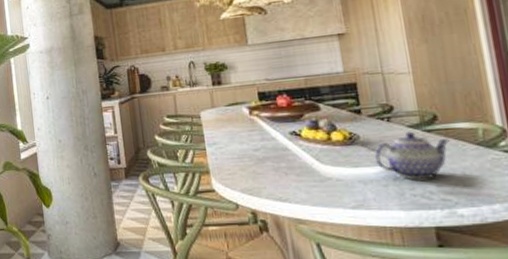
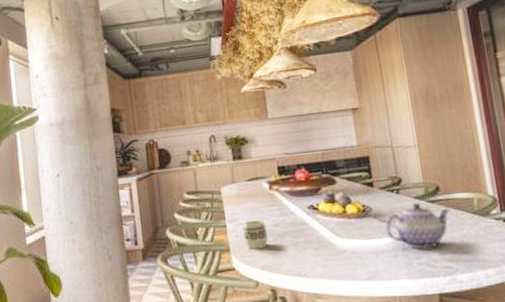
cup: none [222,144,249,173] -> present [242,219,269,250]

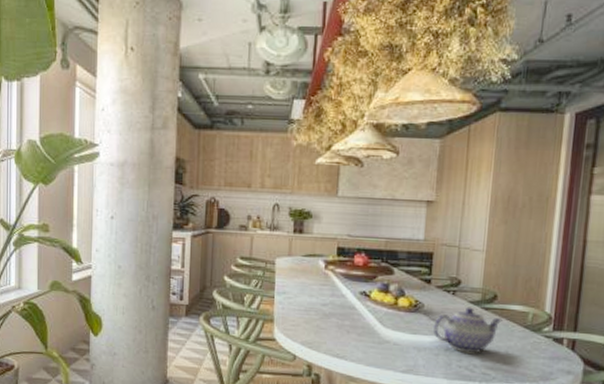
cup: present [242,219,269,250] -> none [288,296,315,325]

